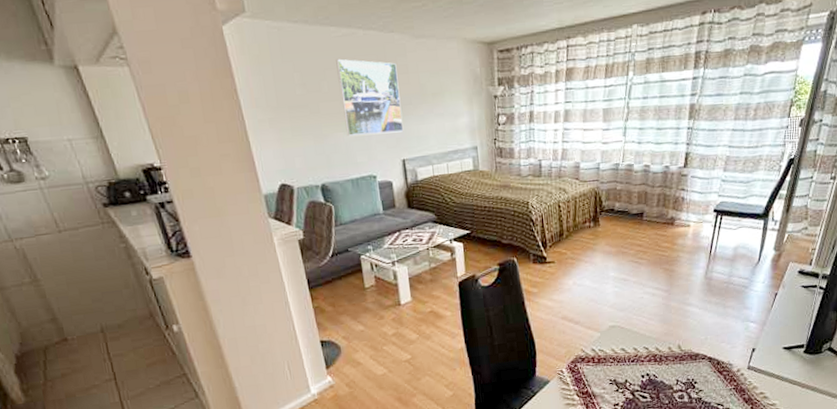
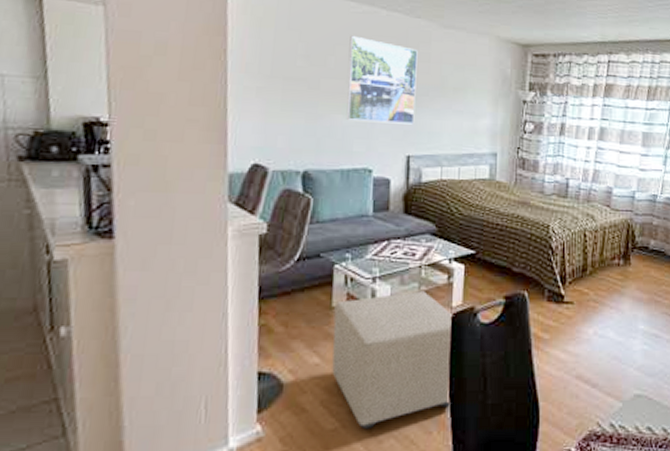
ottoman: none [367,267,468,372] -> present [332,291,455,430]

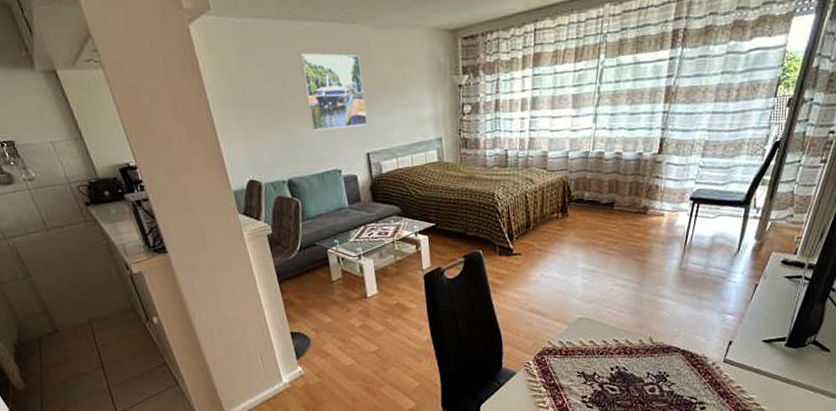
ottoman: present [332,291,455,430] -> none [334,260,434,363]

